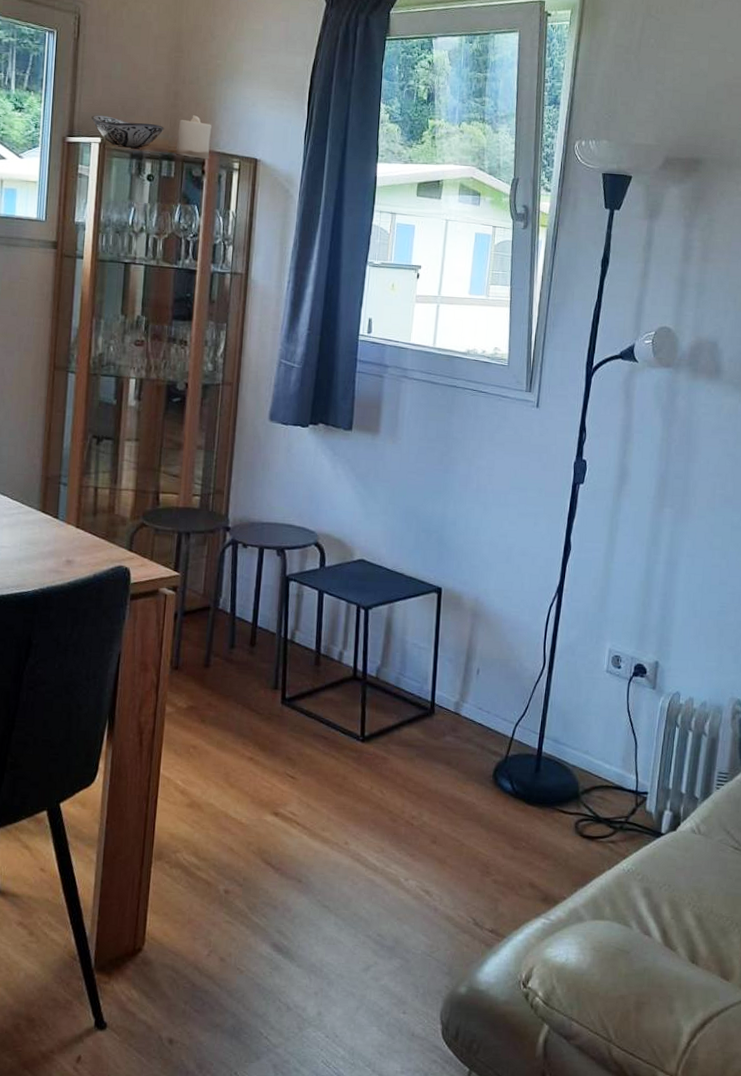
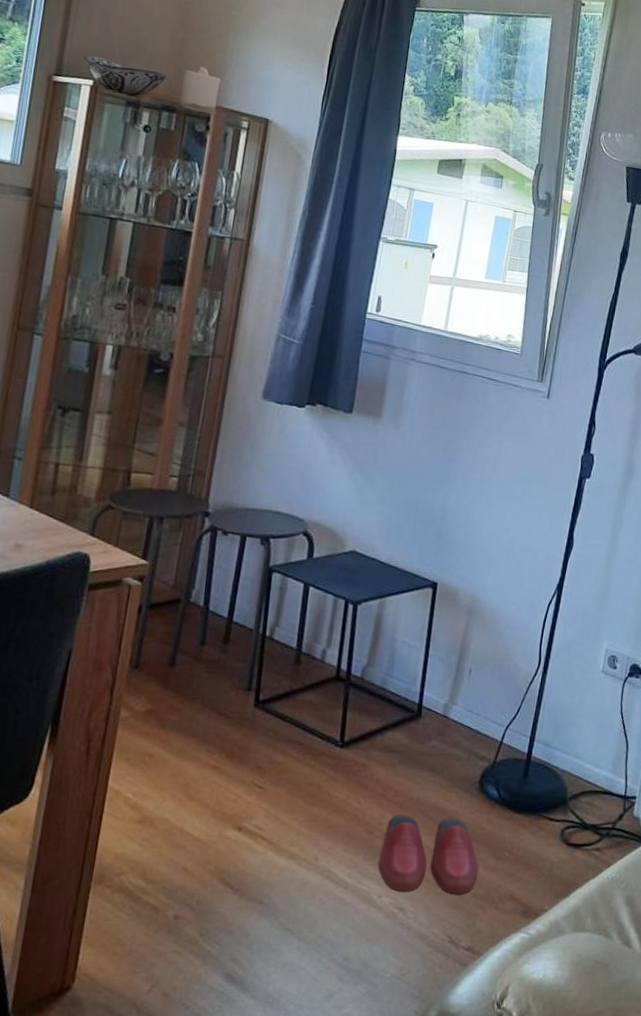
slippers: none [403,804,497,880] -> present [378,814,479,894]

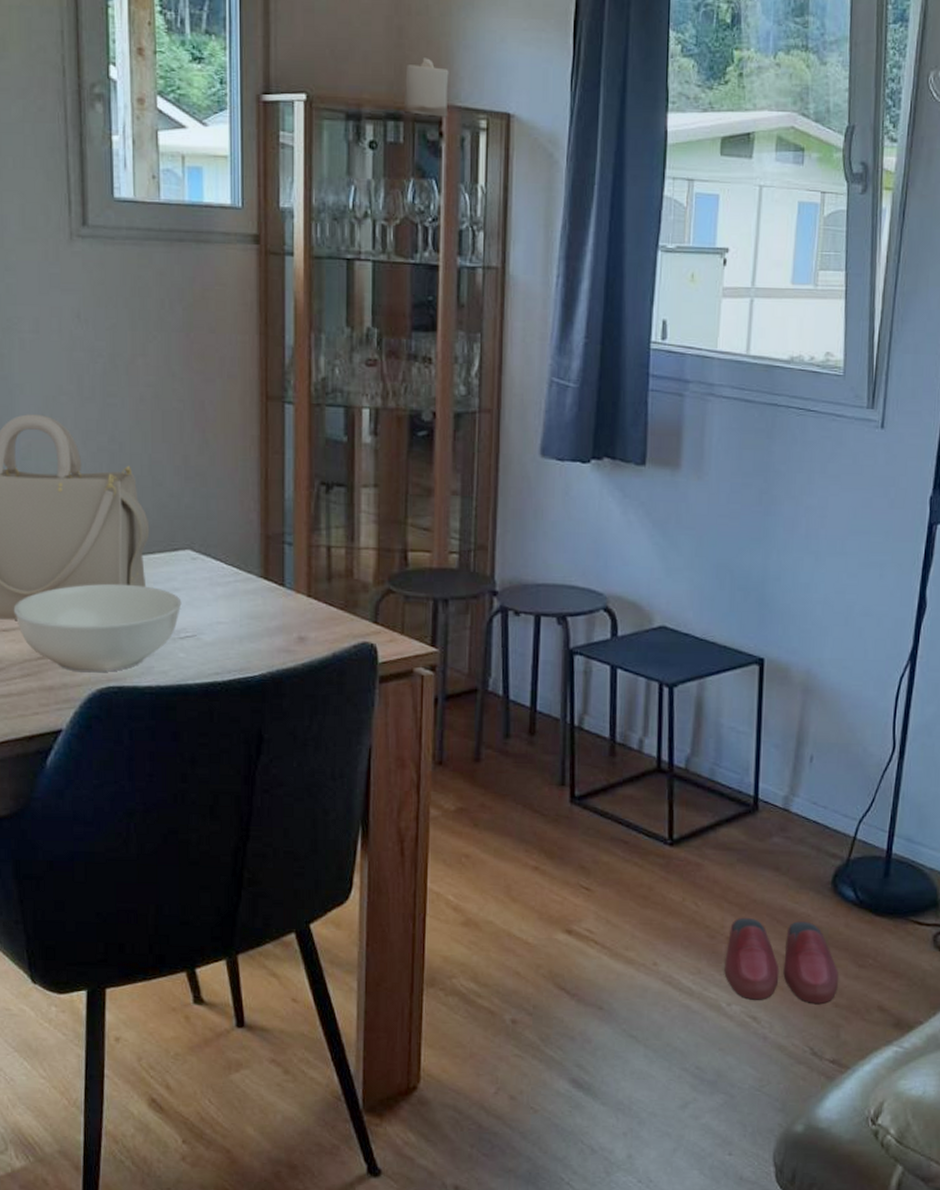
decorative bowl: present [84,55,168,97] -> none [292,63,388,107]

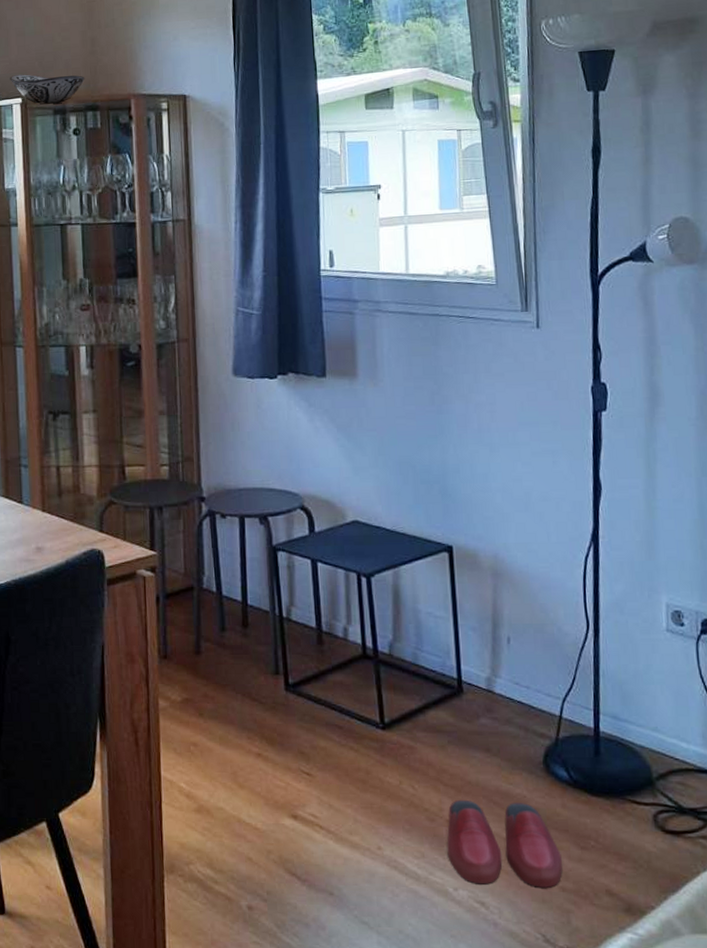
decorative bowl: none [292,63,388,107] -> present [10,74,86,104]
candle: present [403,58,449,117] -> none [99,59,135,105]

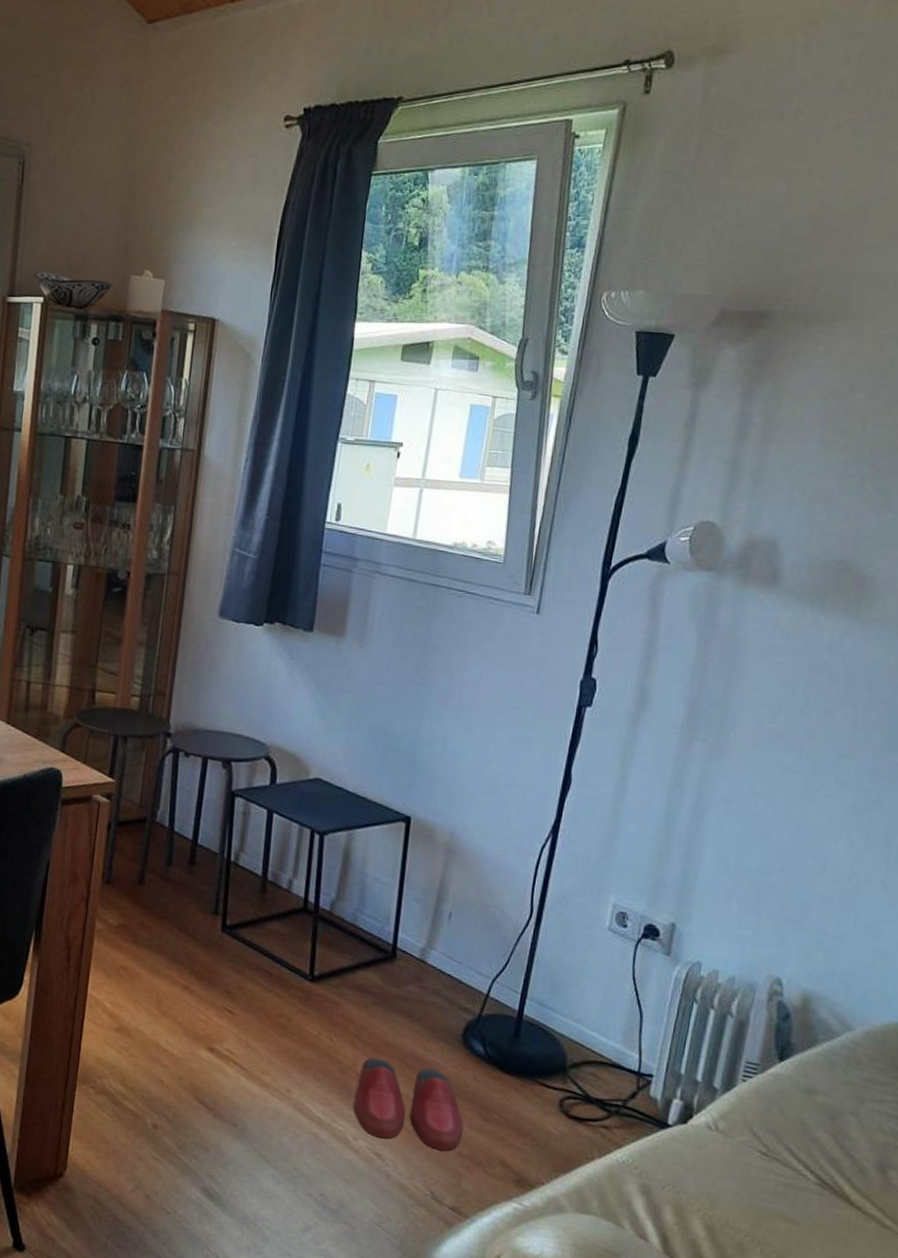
candle: none [99,59,135,105] -> present [124,269,166,320]

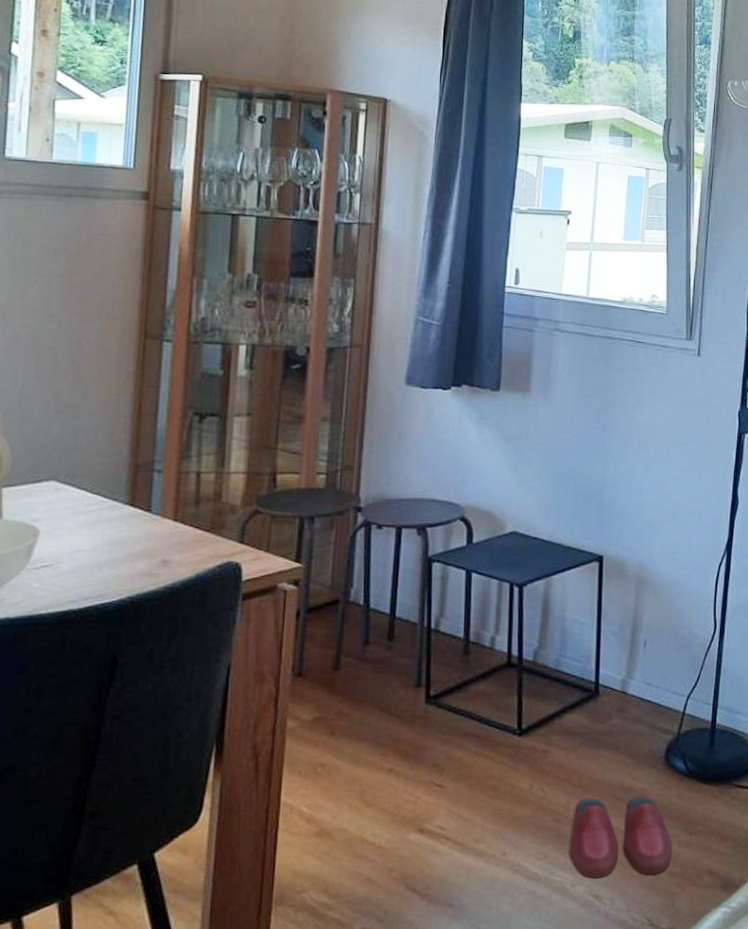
decorative bowl: present [34,271,113,309] -> none [190,50,279,88]
candle: present [124,269,166,320] -> none [292,51,334,99]

